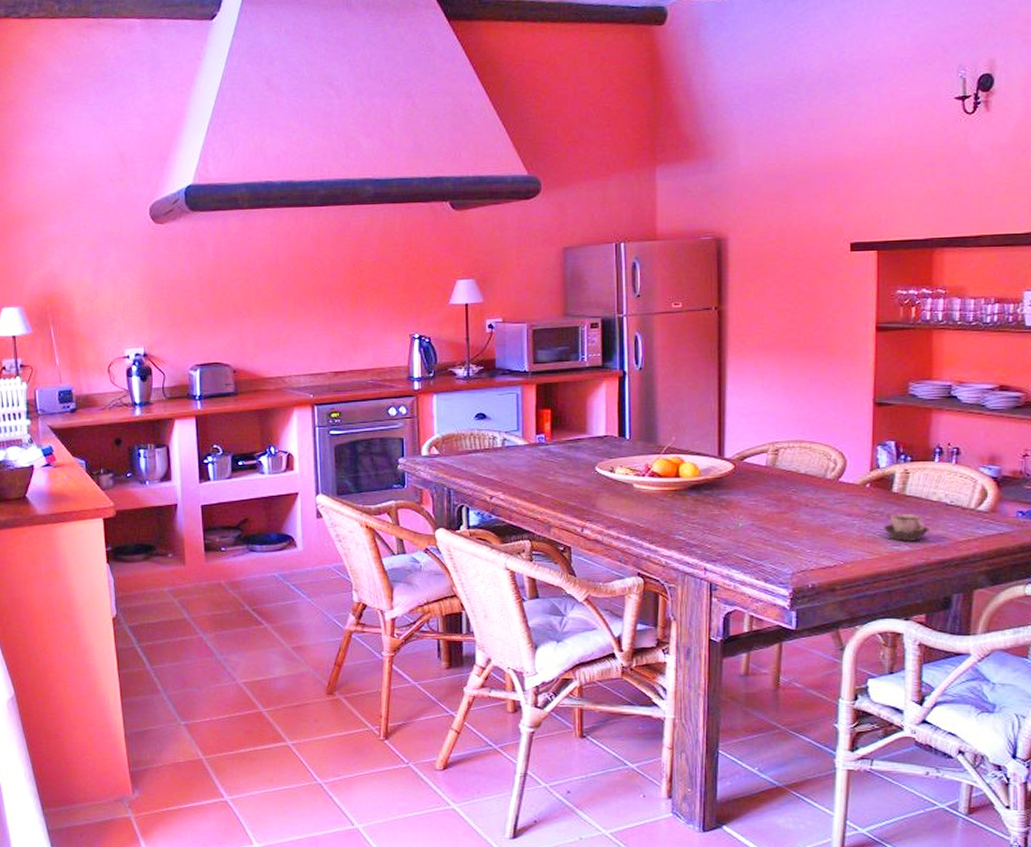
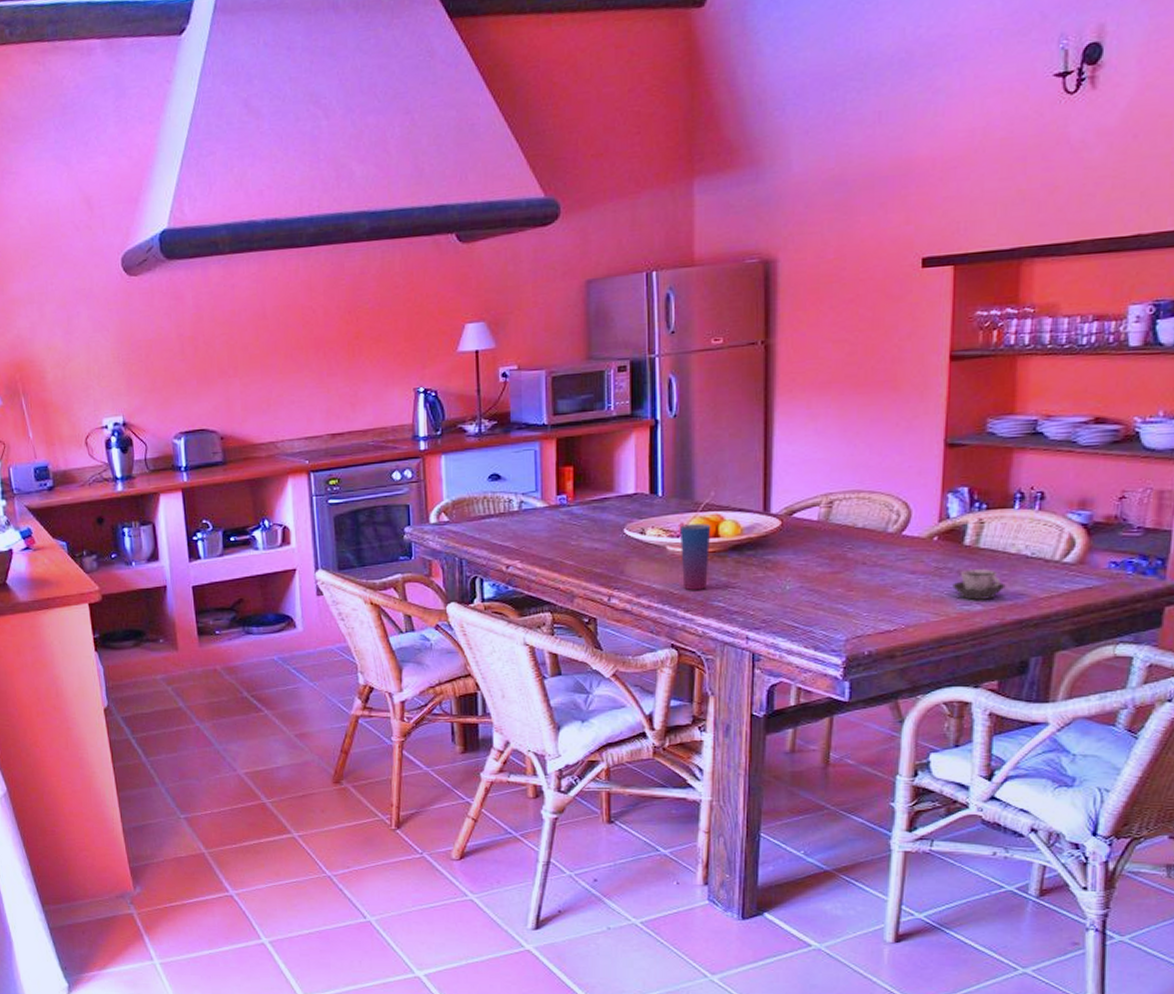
cup: none [644,465,673,524] -> present [679,523,711,590]

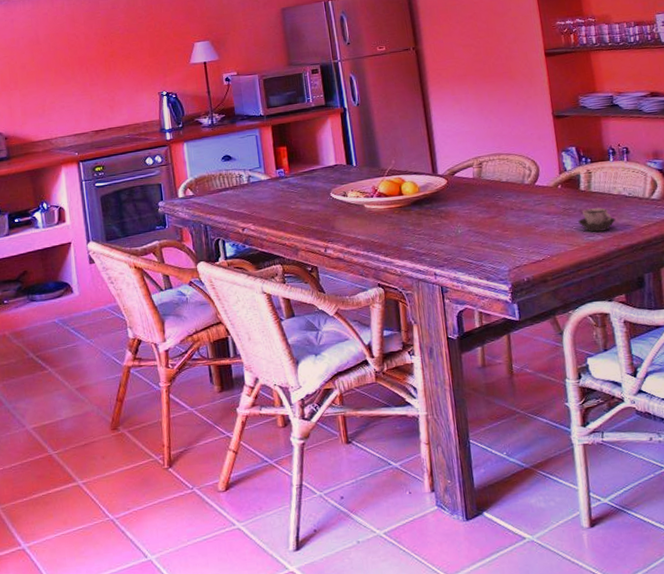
cup: present [679,523,711,590] -> none [372,185,399,239]

